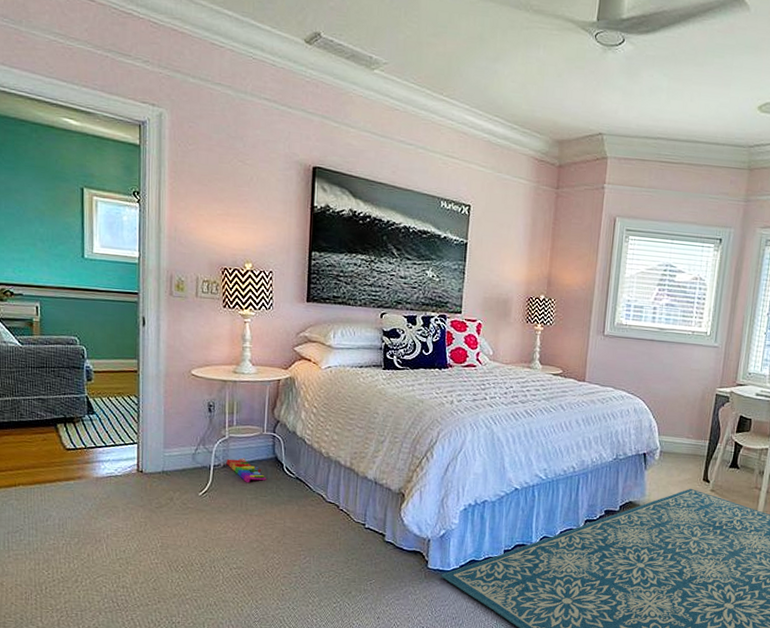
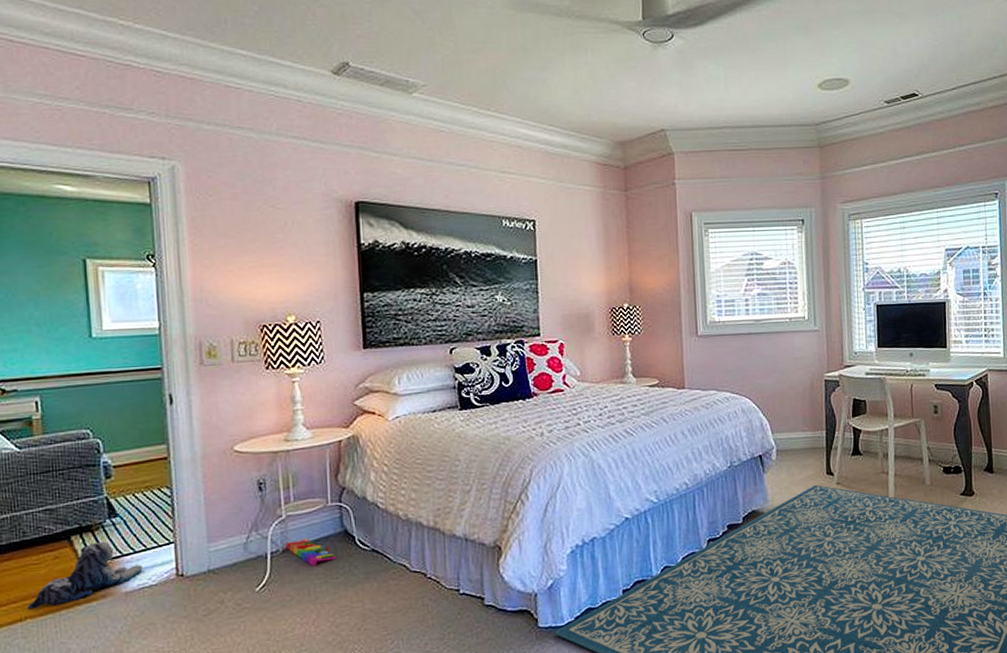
plush toy: none [21,432,111,480] -> present [28,541,143,609]

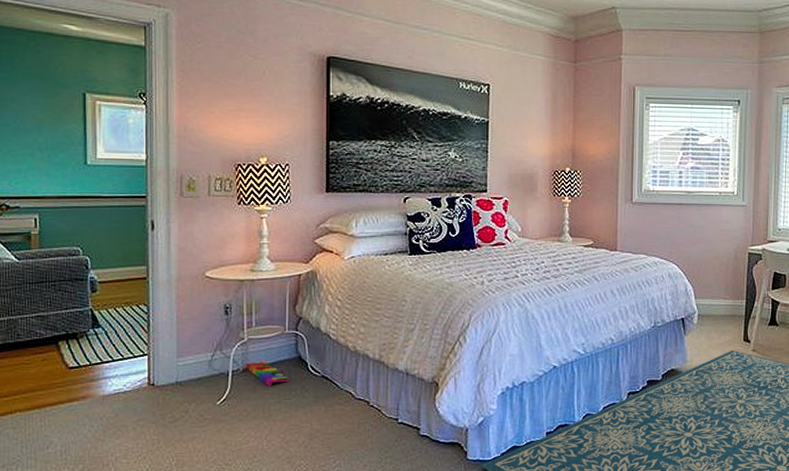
plush toy: present [28,541,143,609] -> none [18,348,119,404]

